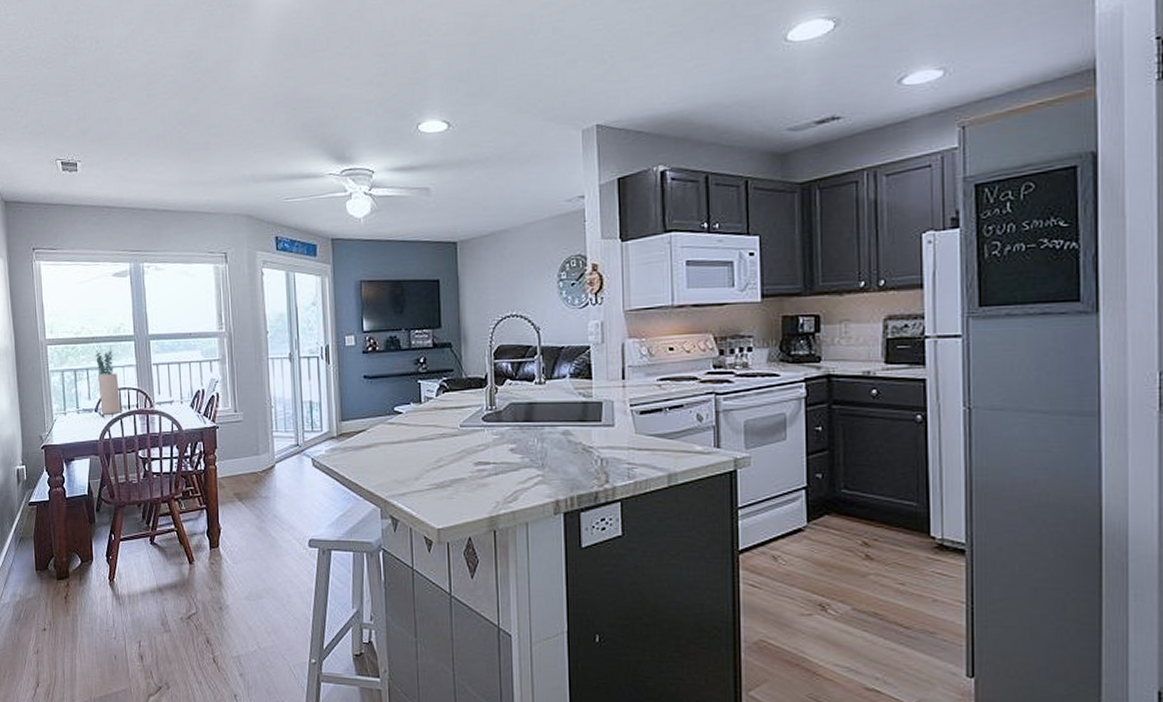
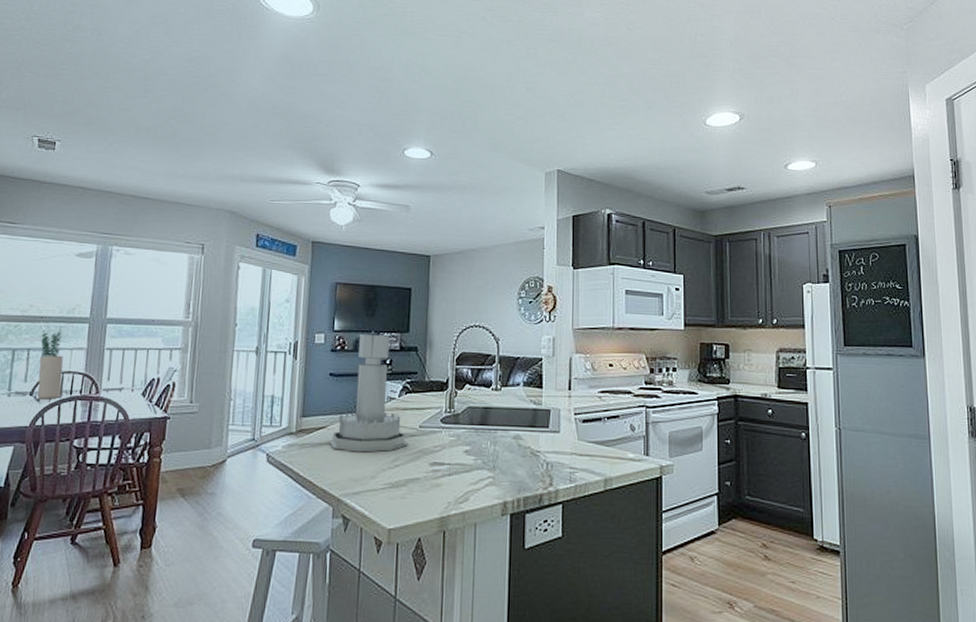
paper towel holder: none [370,333,450,454] -> present [329,335,408,453]

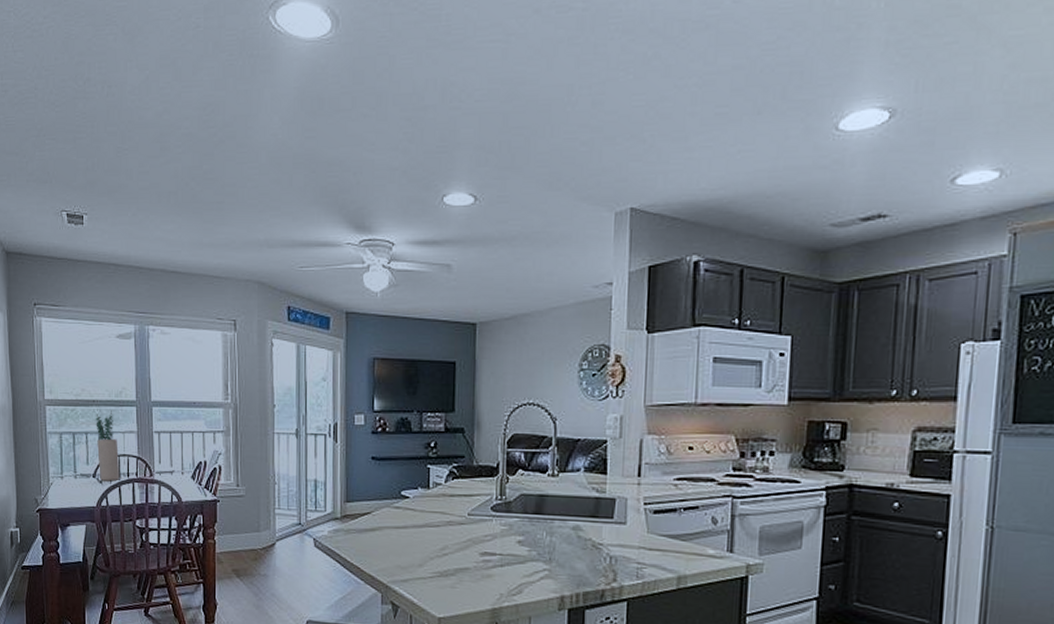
paper towel holder: present [329,335,408,453] -> none [374,415,457,540]

